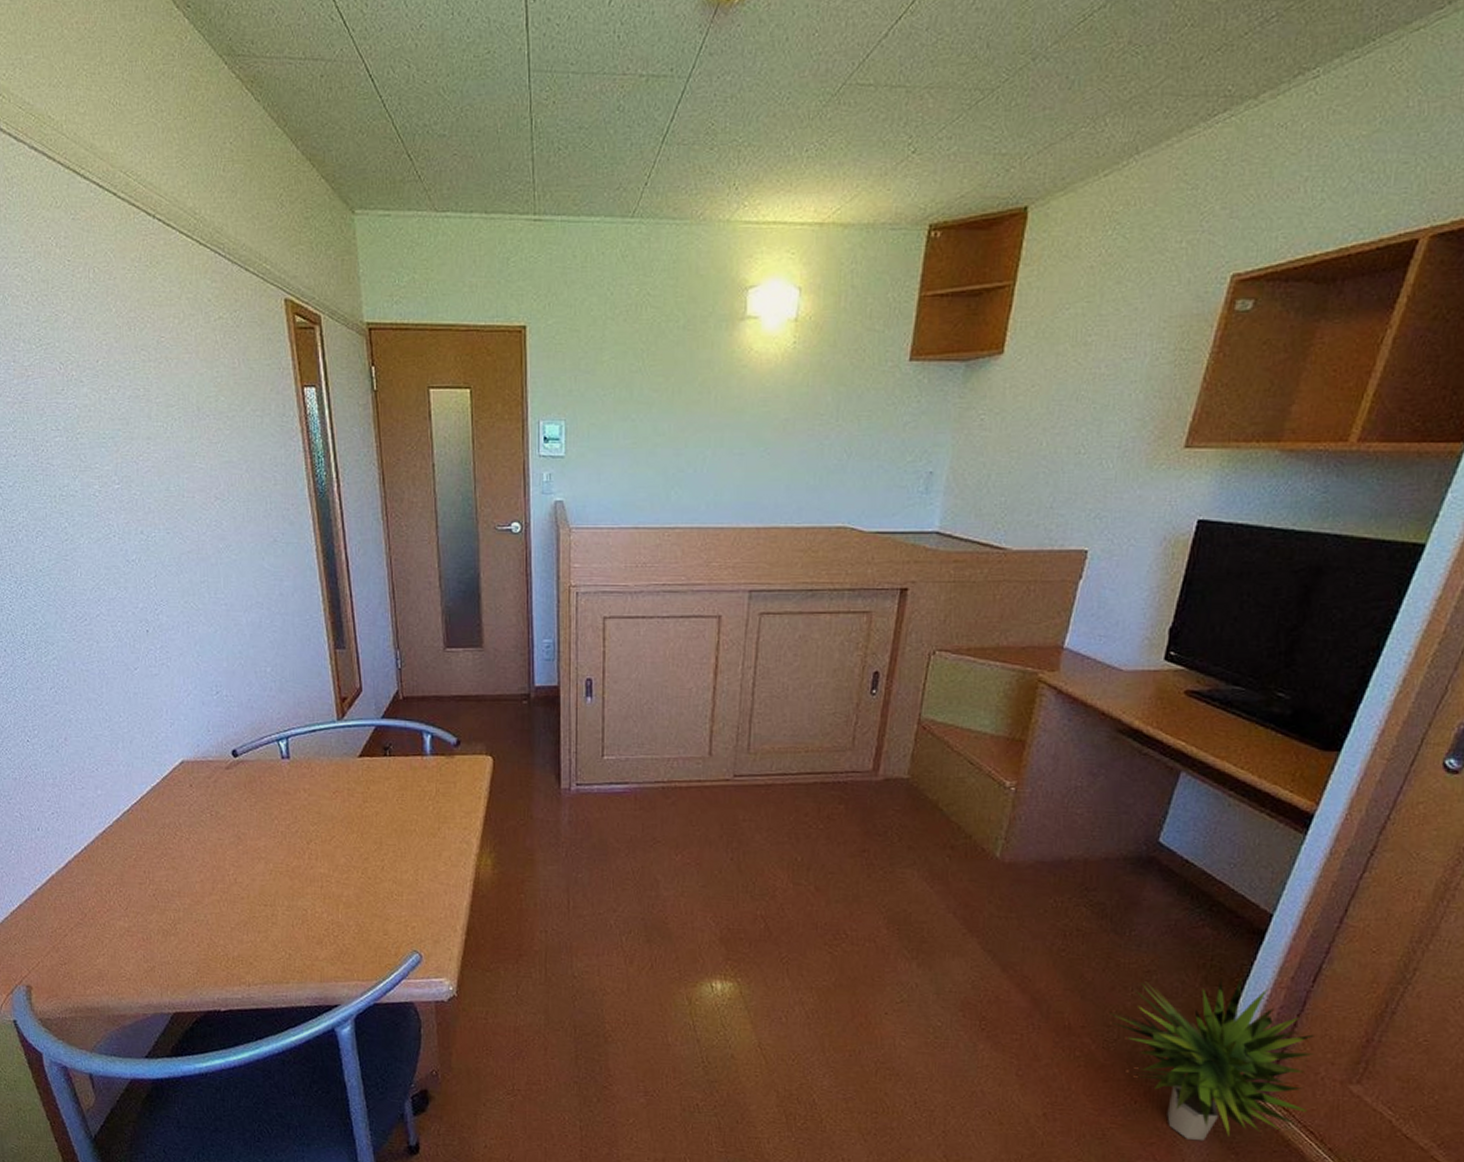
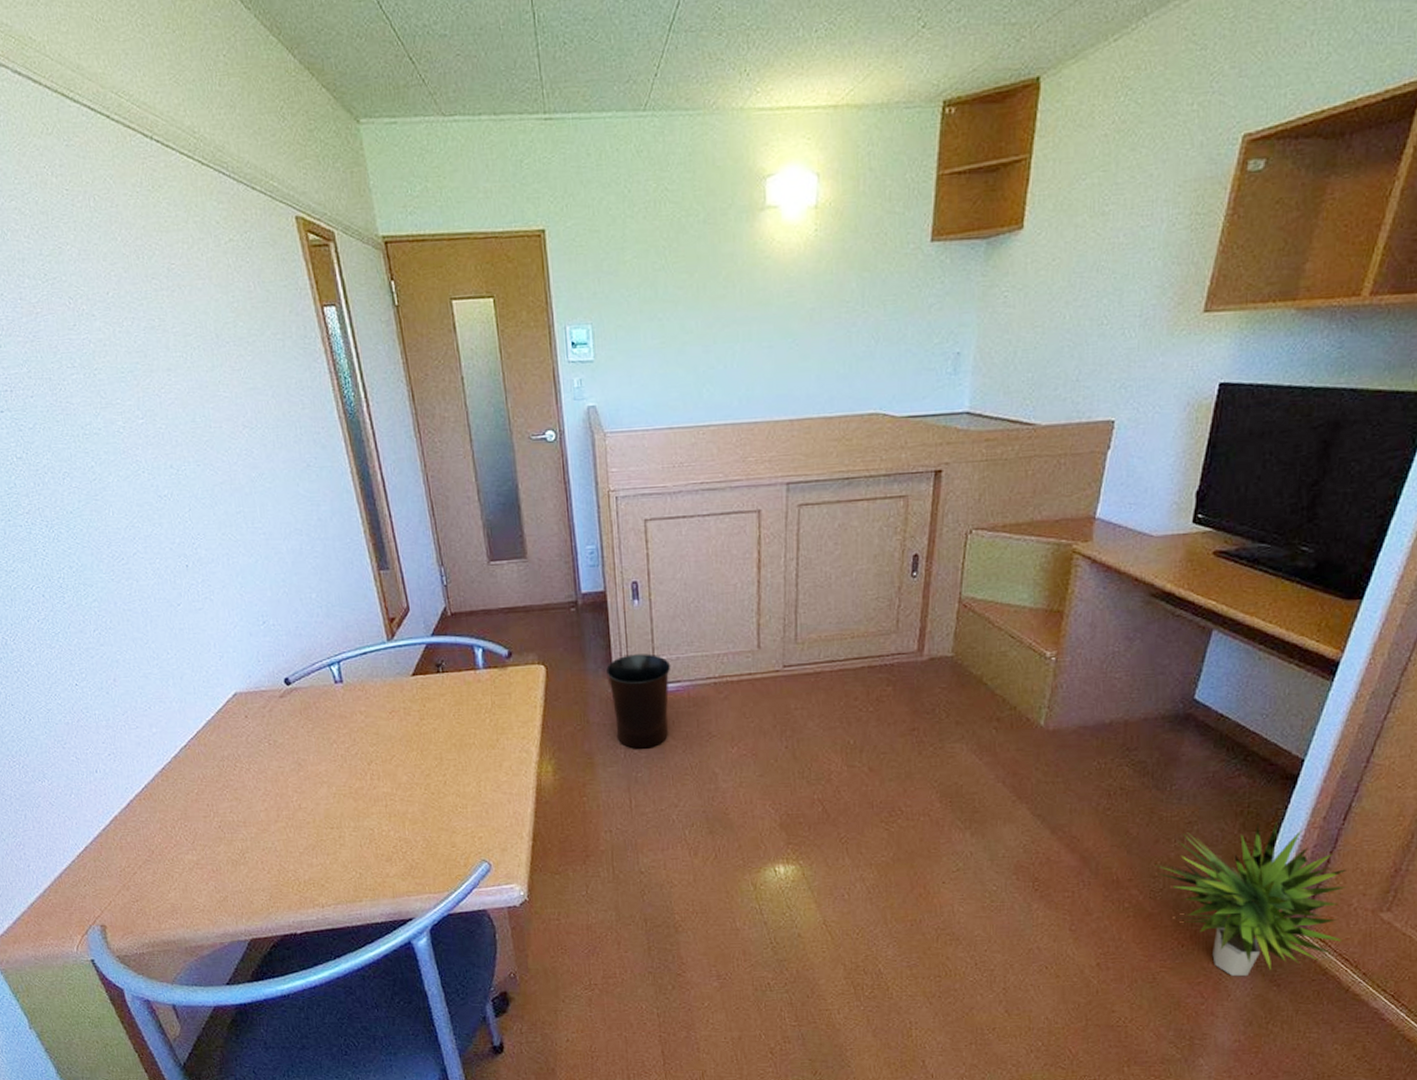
waste bin: none [554,752,620,850] -> present [606,653,671,749]

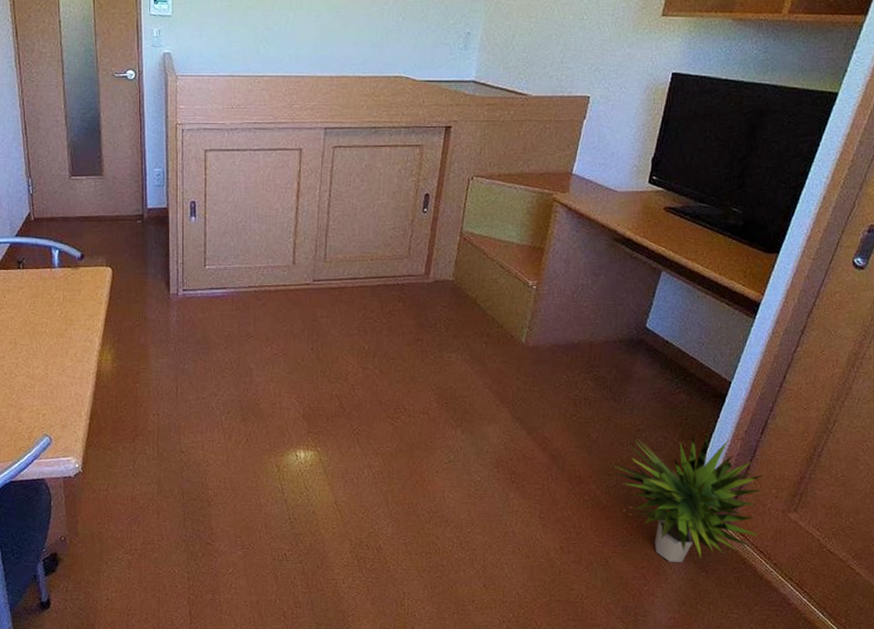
waste bin: present [606,653,671,749] -> none [164,263,219,344]

